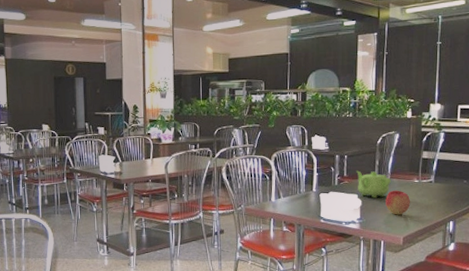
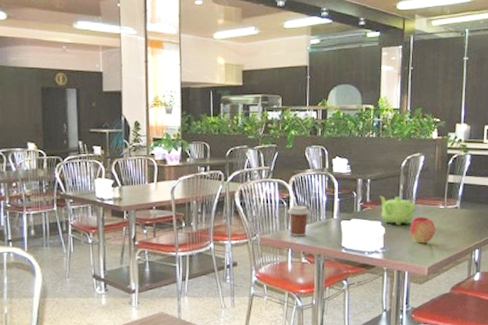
coffee cup: none [270,179,291,208] -> present [287,205,310,237]

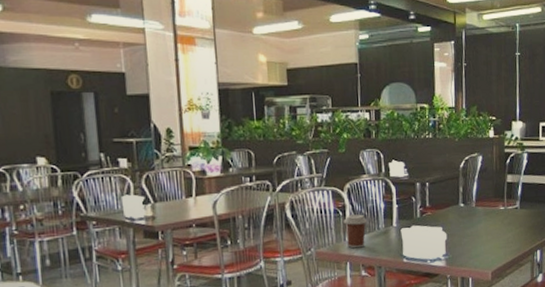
teapot: present [379,196,416,226] -> none [438,199,476,230]
apple: present [410,217,435,244] -> none [471,219,497,248]

